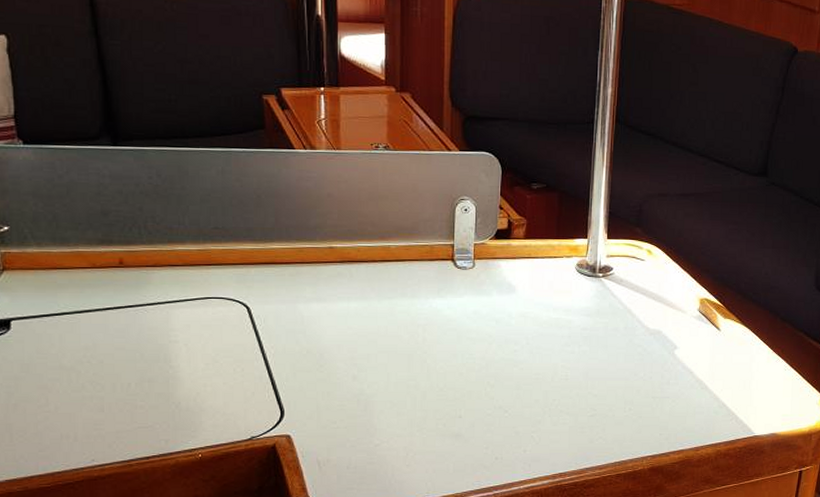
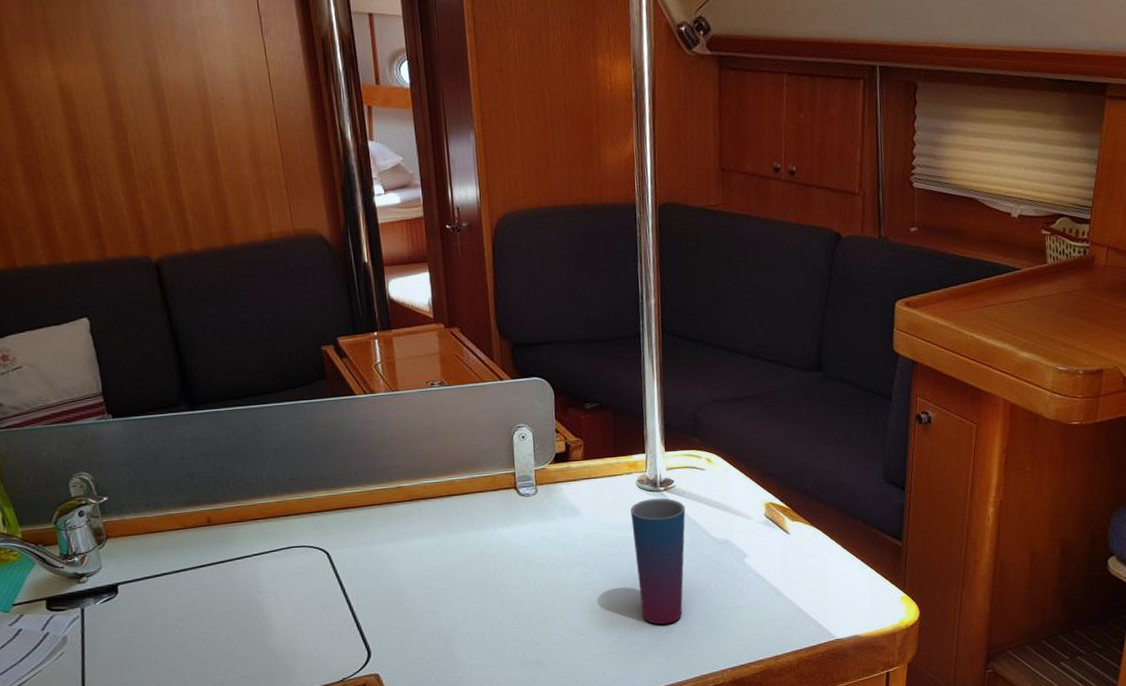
cup: none [567,284,622,408] -> present [630,498,686,625]

